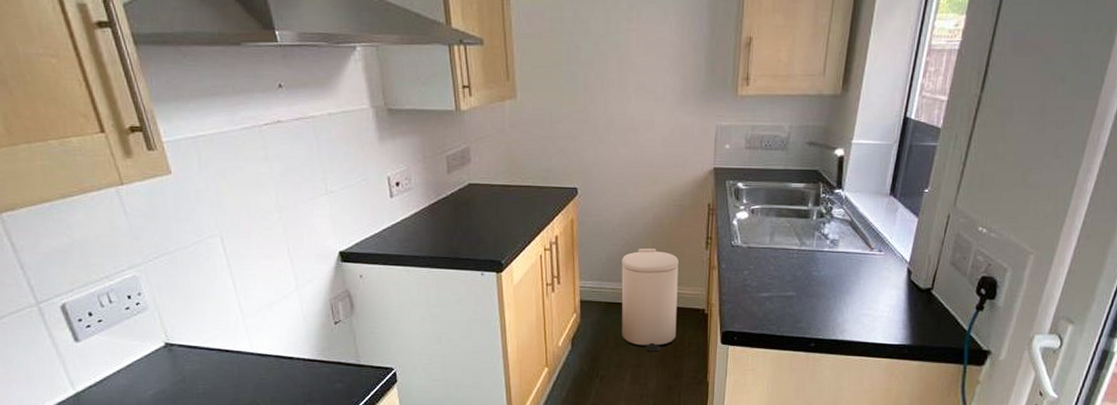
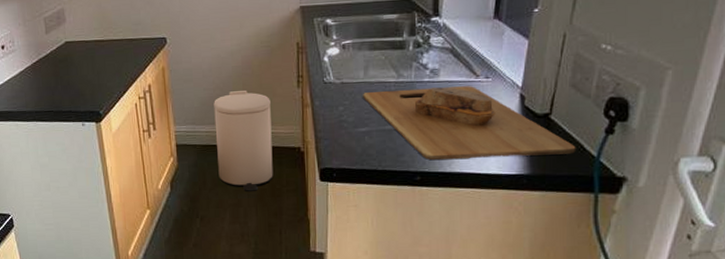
cutting board: none [767,257,951,328] -> present [363,86,576,160]

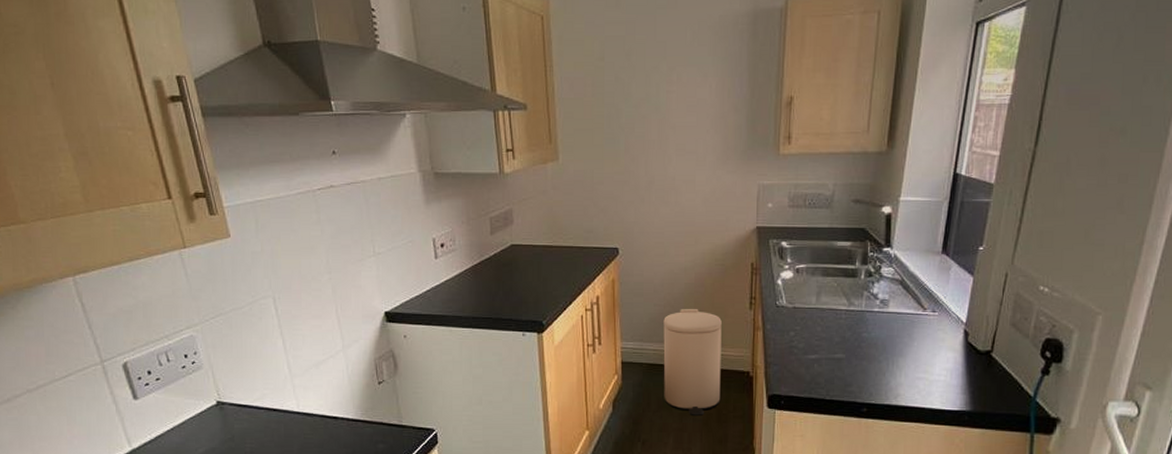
cutting board: present [363,86,576,160] -> none [814,318,1015,393]

